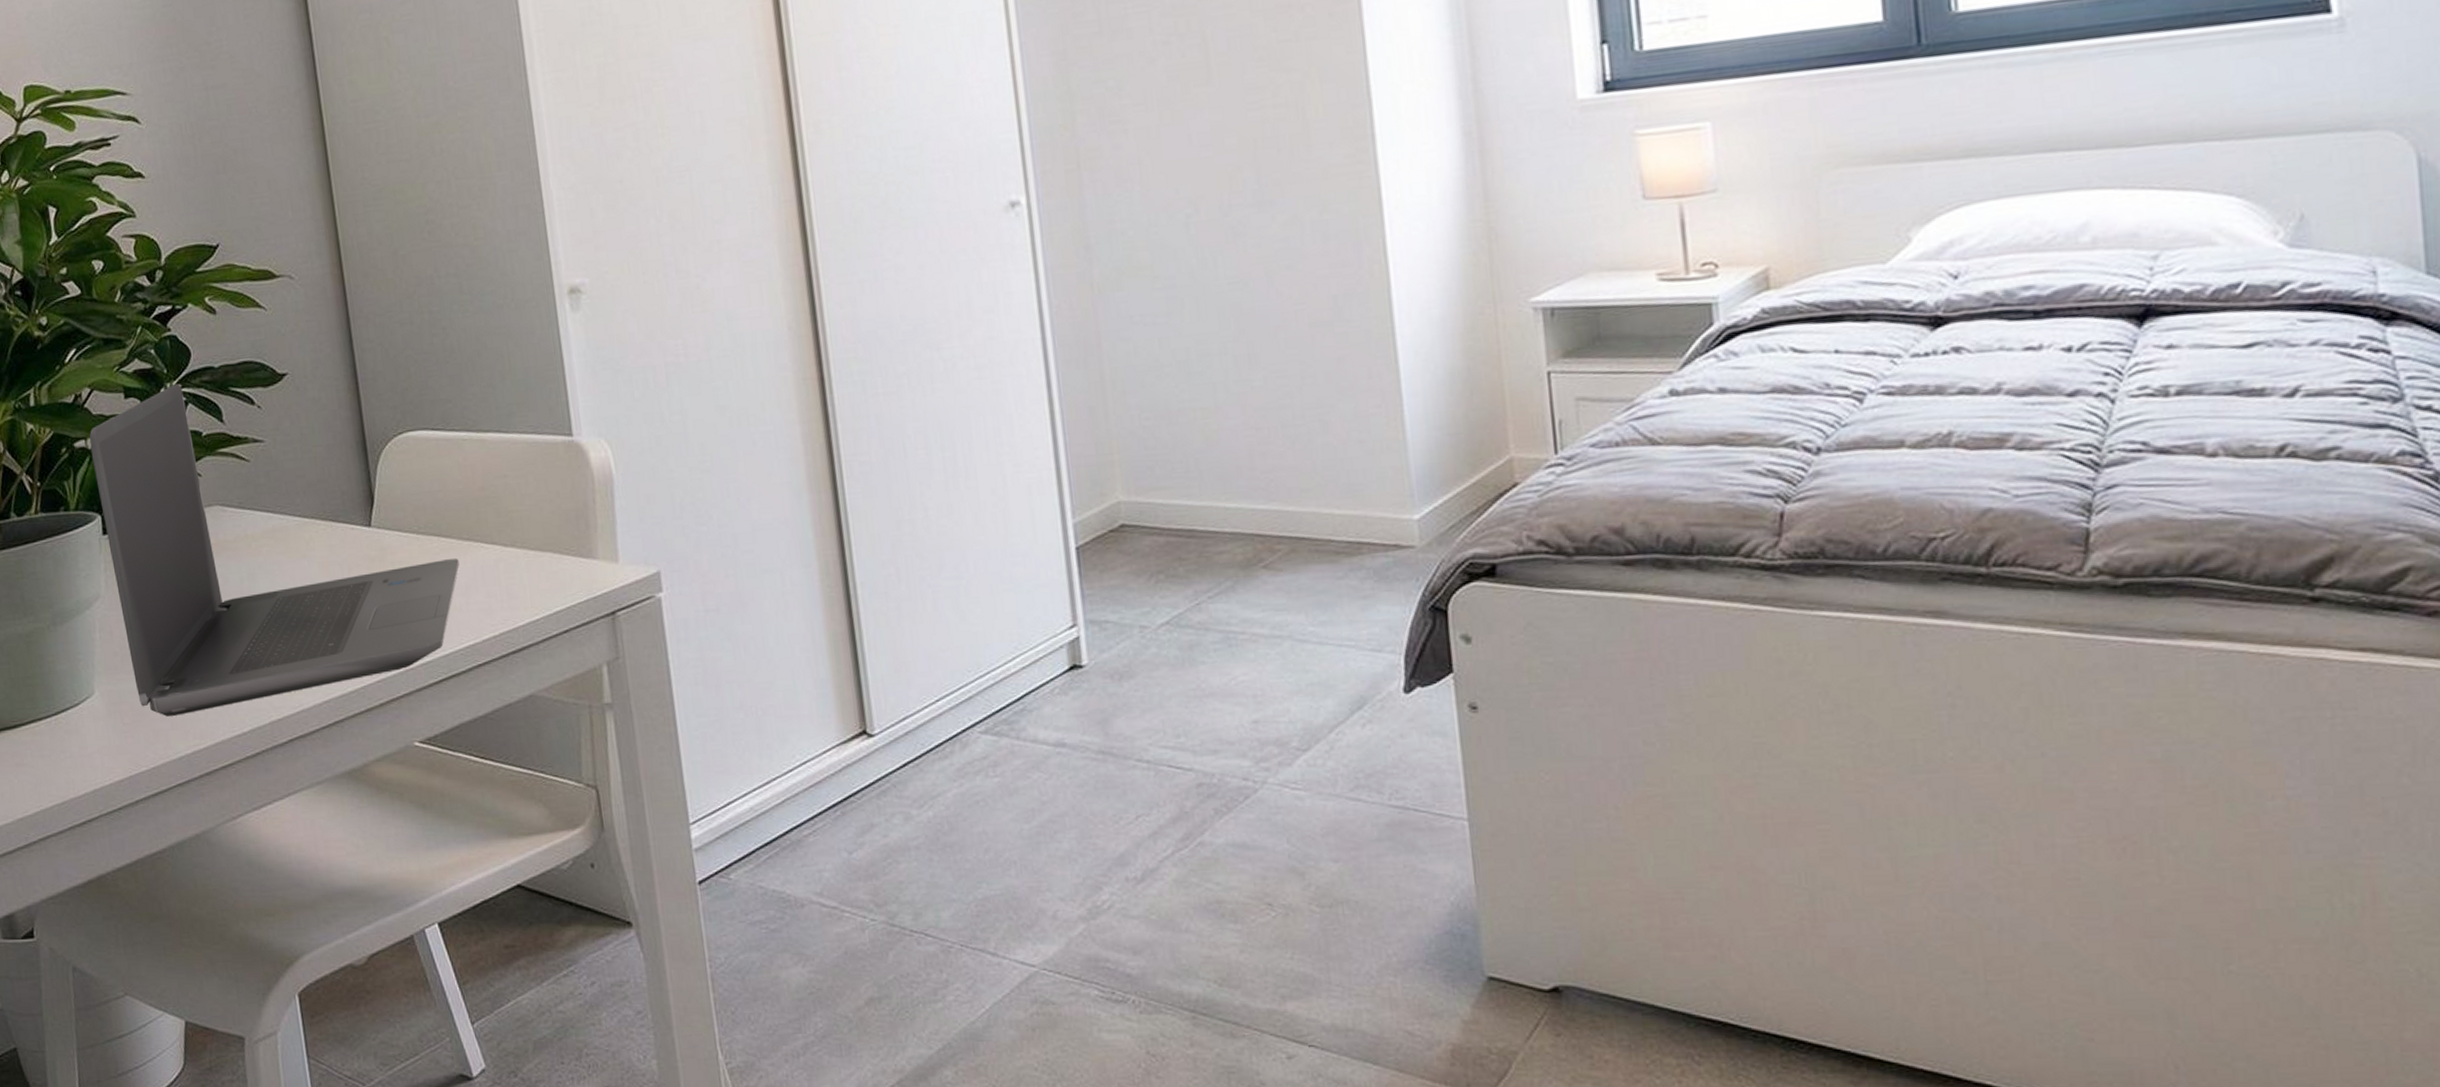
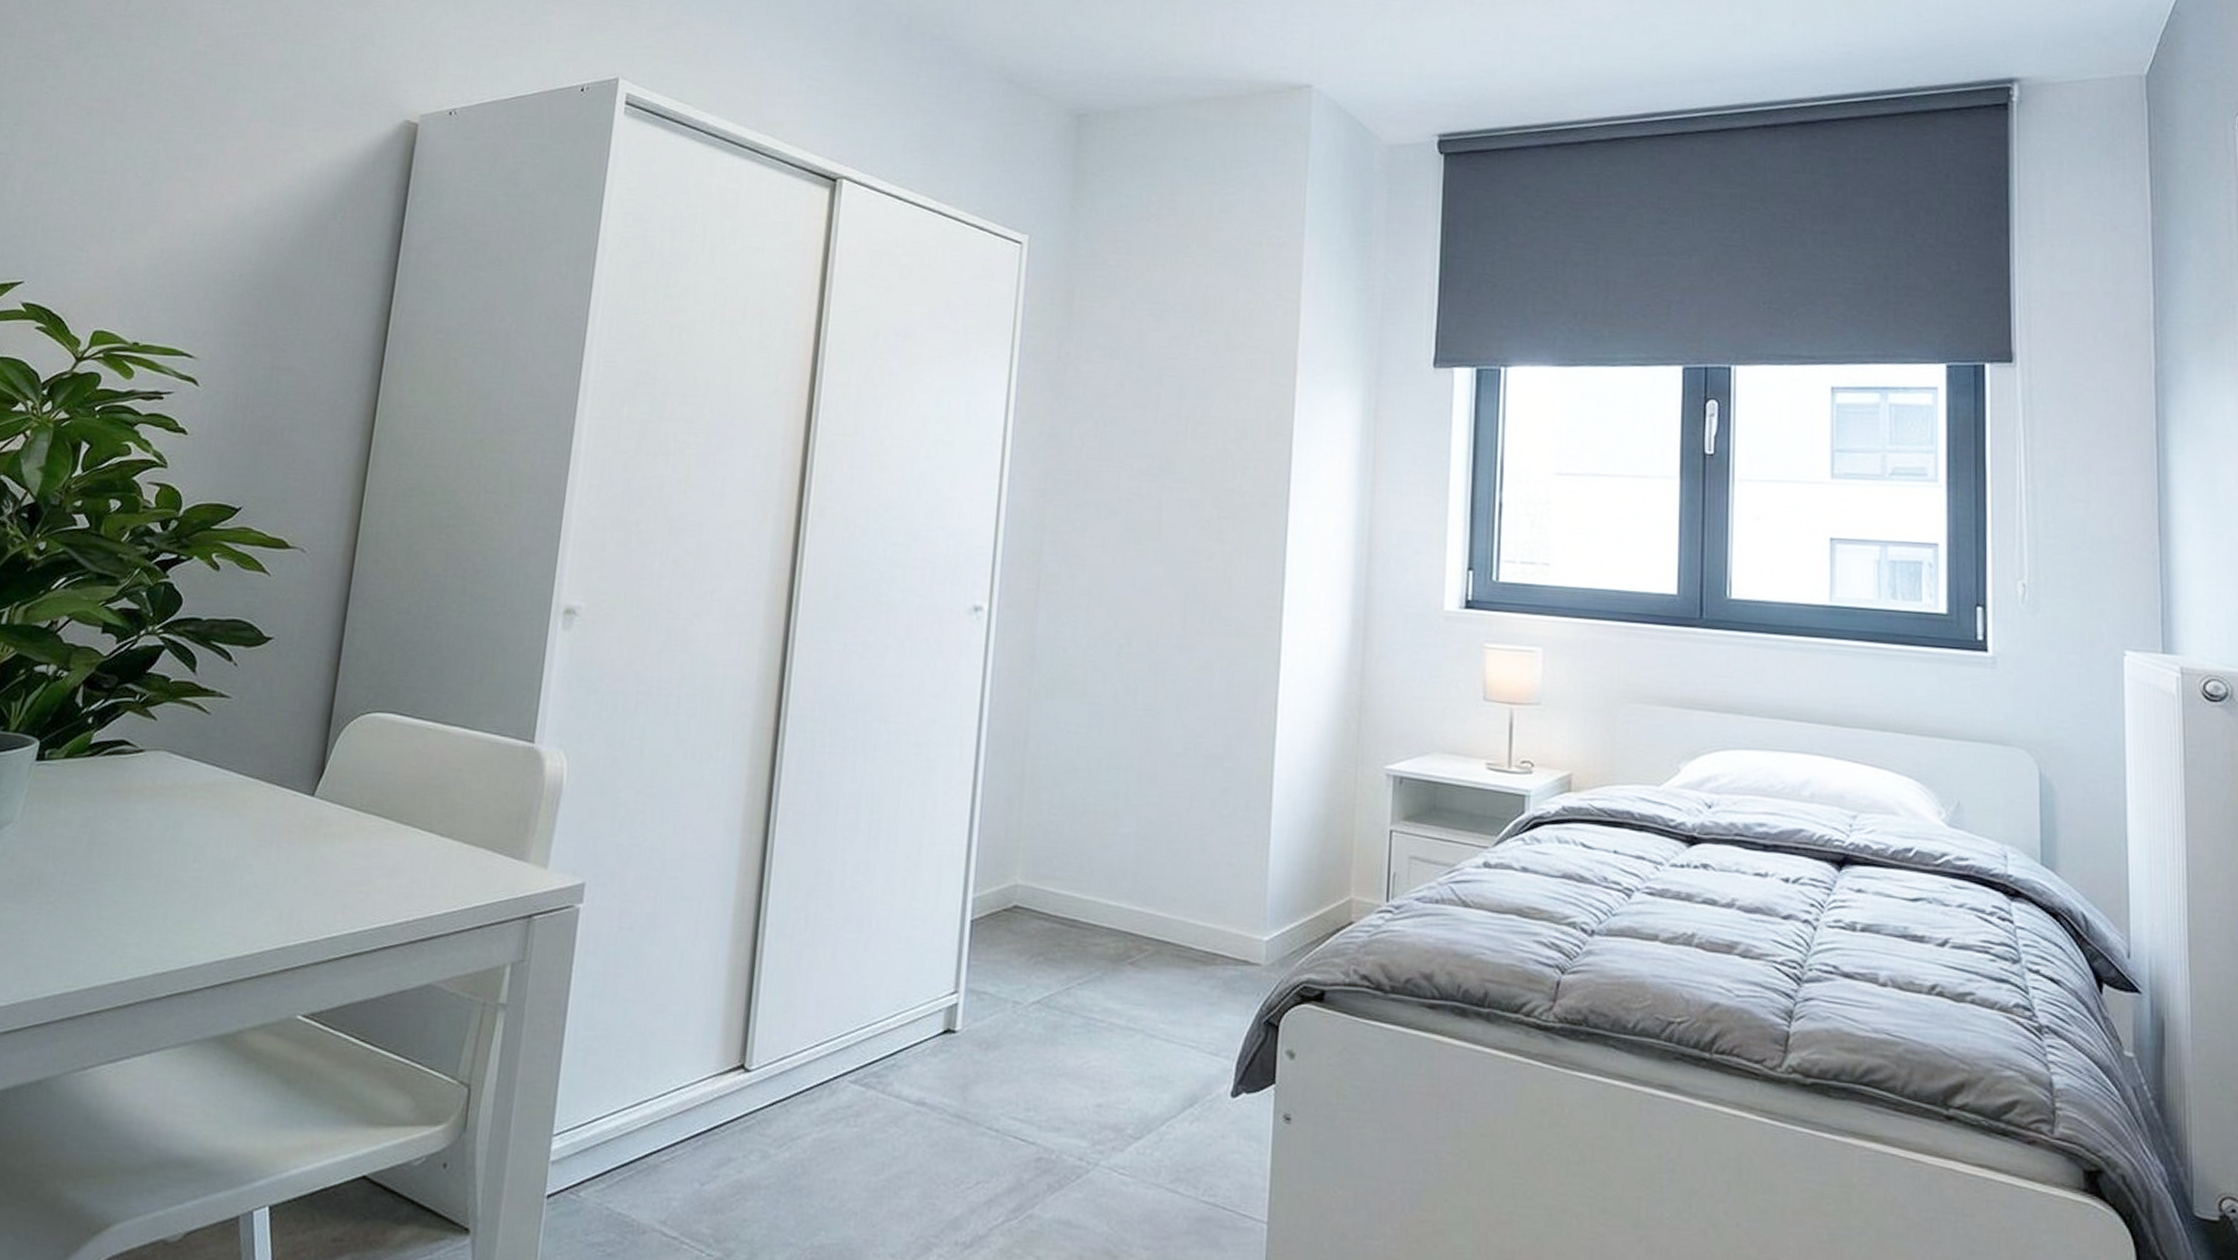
laptop computer: present [89,384,460,716] -> none [20,628,393,954]

